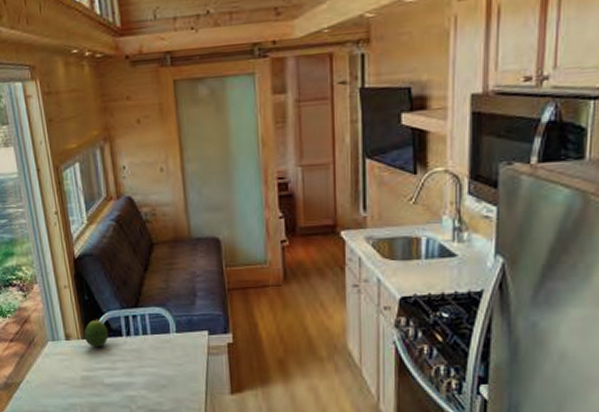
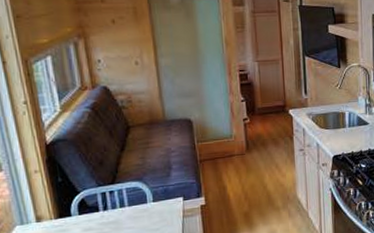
fruit: present [84,319,109,348] -> none [57,198,85,225]

